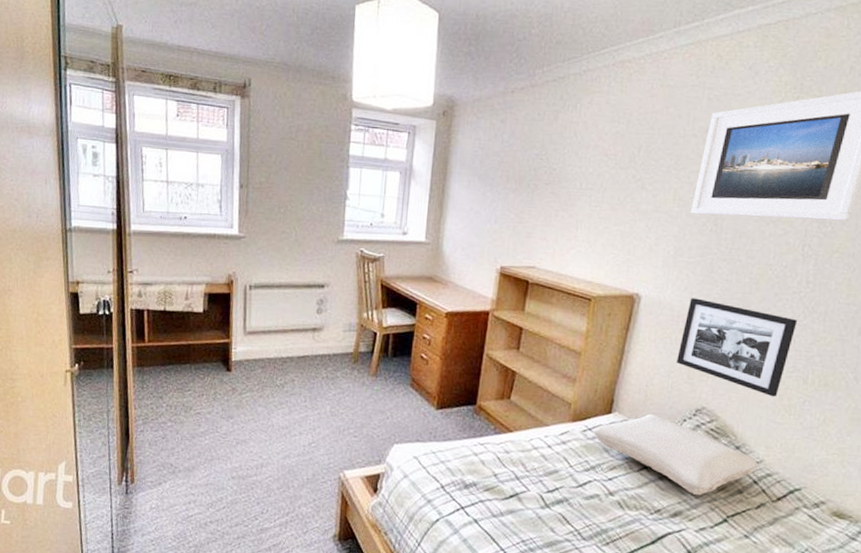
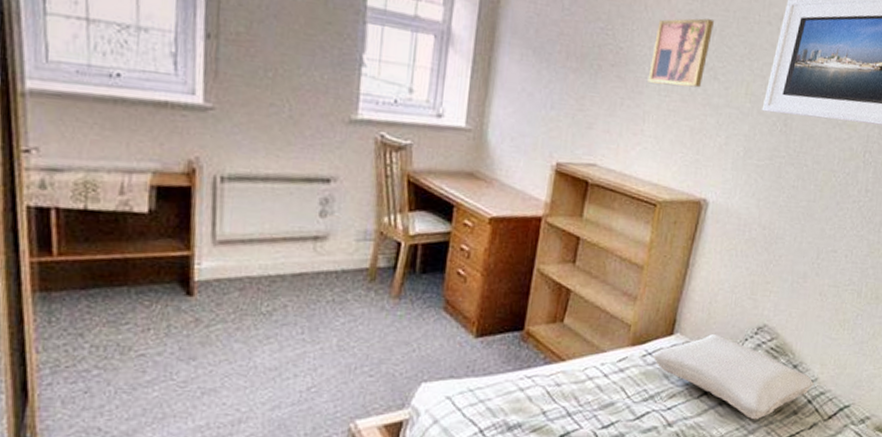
wall art: none [579,138,640,197] -> present [647,18,714,88]
picture frame: present [676,298,797,397] -> none [740,205,855,312]

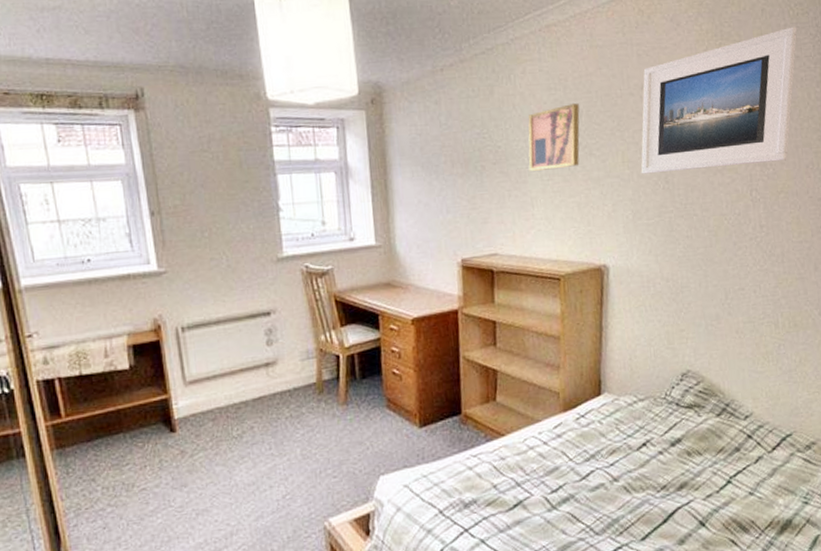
pillow: present [653,334,815,420] -> none [586,387,751,463]

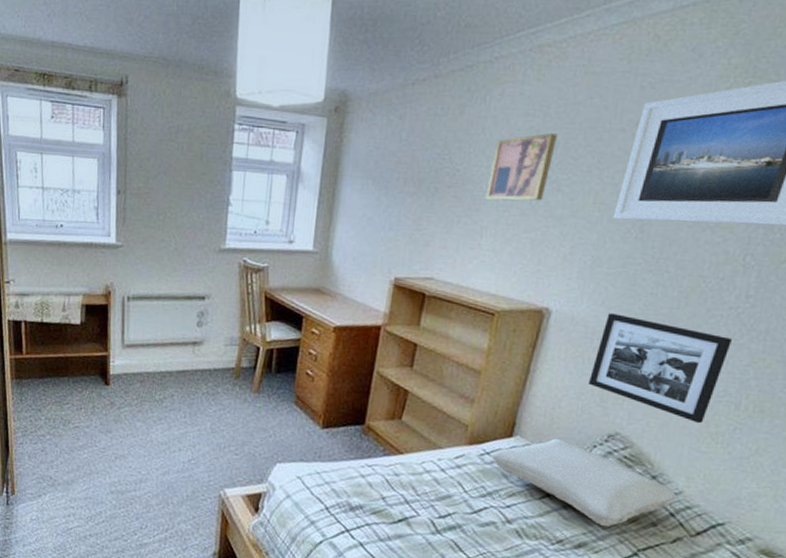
pillow: none [586,387,751,463] -> present [491,439,679,527]
picture frame: none [654,259,759,347] -> present [587,313,732,424]

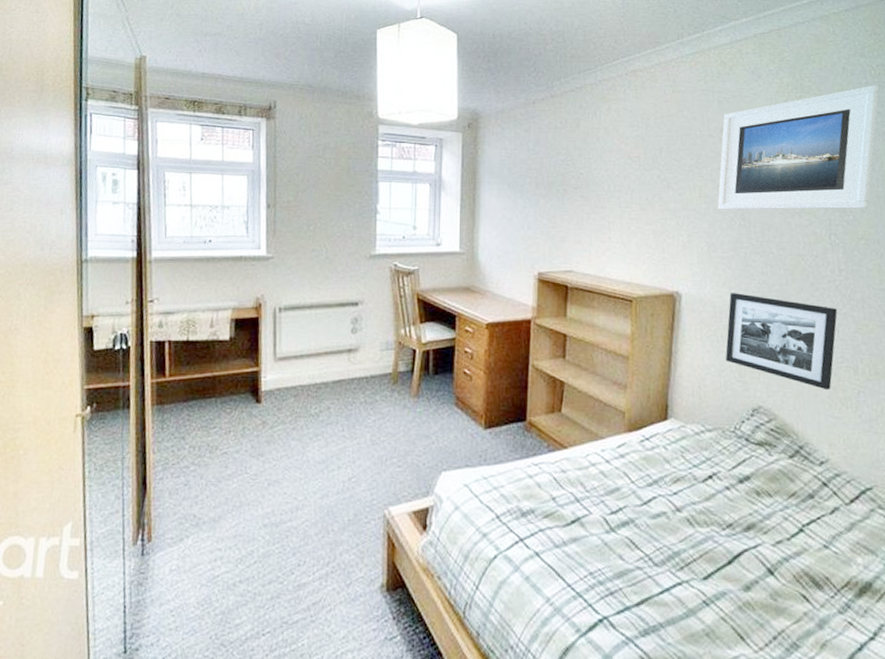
wall art: present [485,133,557,201] -> none [608,140,660,198]
pillow: present [491,439,679,527] -> none [651,418,827,505]

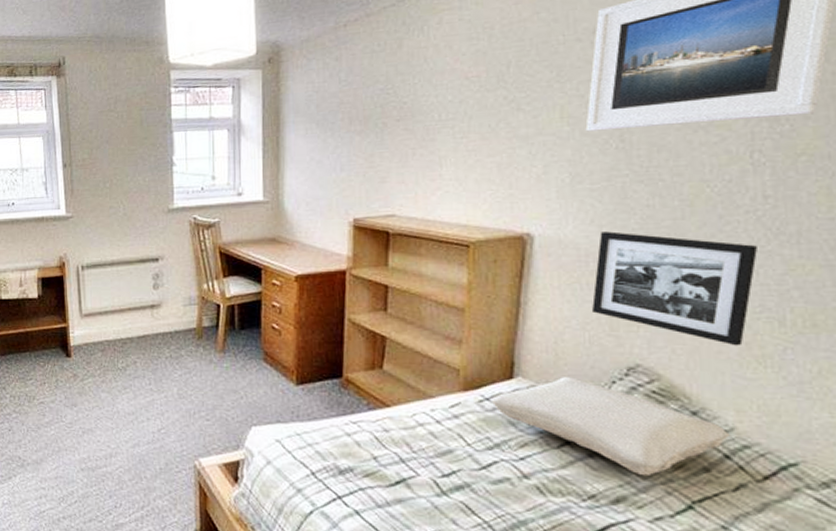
pillow: none [651,418,827,505] -> present [492,377,731,477]

